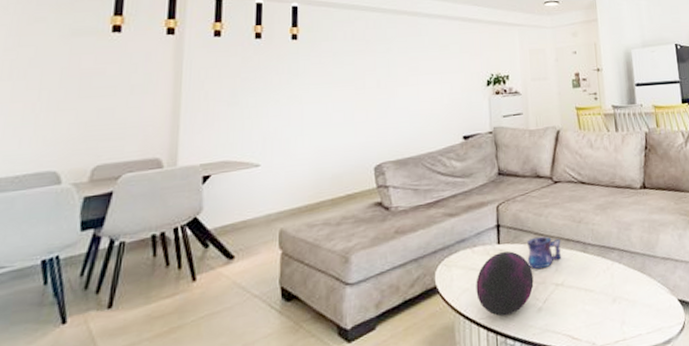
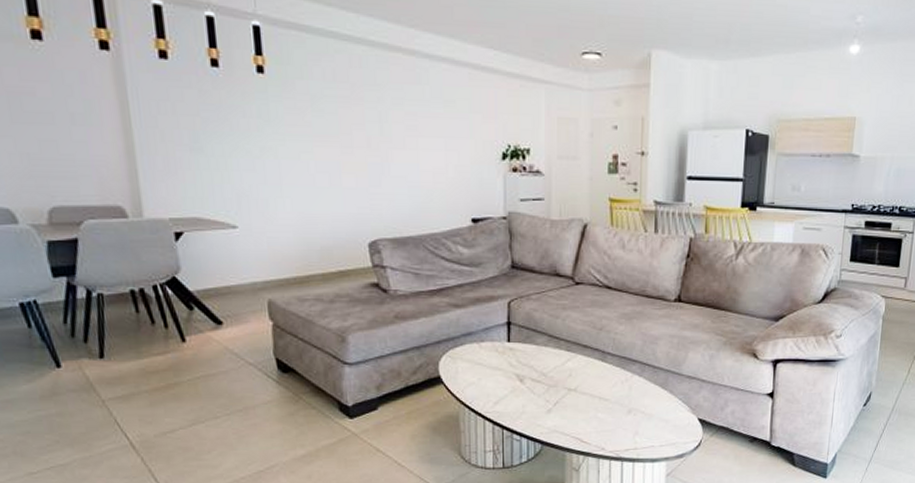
decorative orb: present [476,251,534,317] -> none [482,351,545,413]
mug: present [527,236,562,269] -> none [539,339,578,371]

